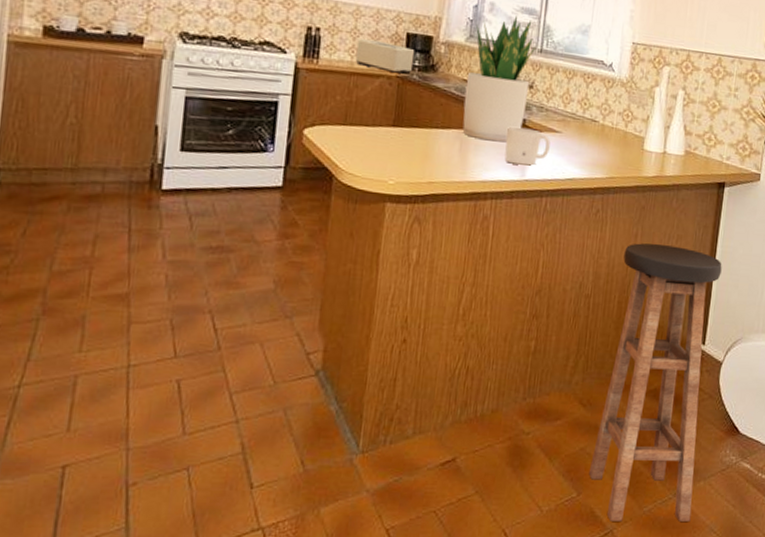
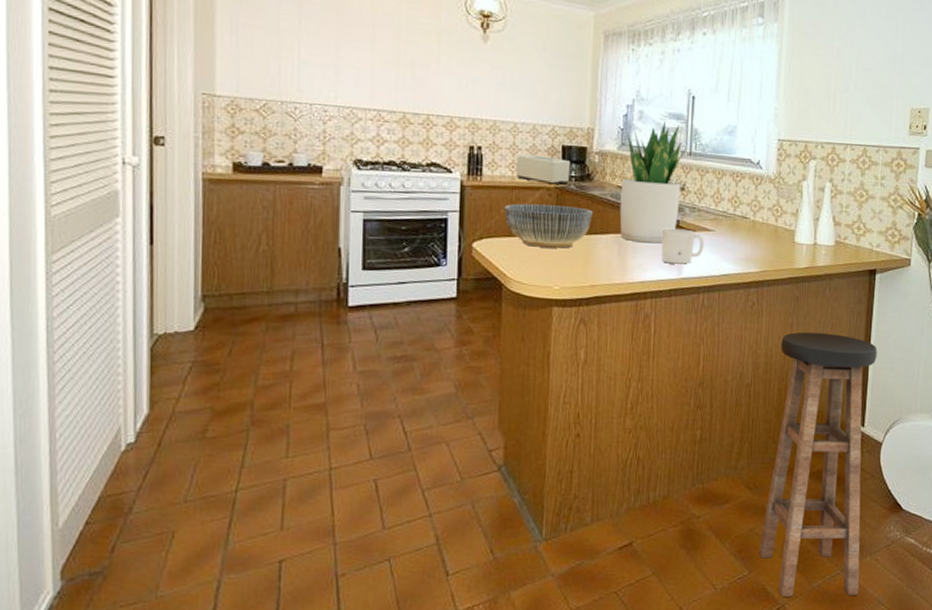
bowl: none [340,91,435,141] -> present [504,203,593,248]

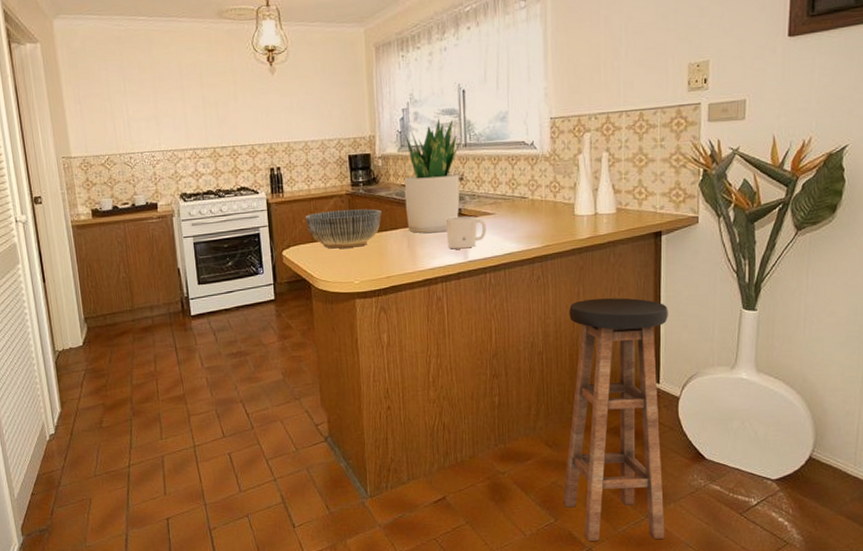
toaster: present [516,154,571,185] -> none [310,167,358,193]

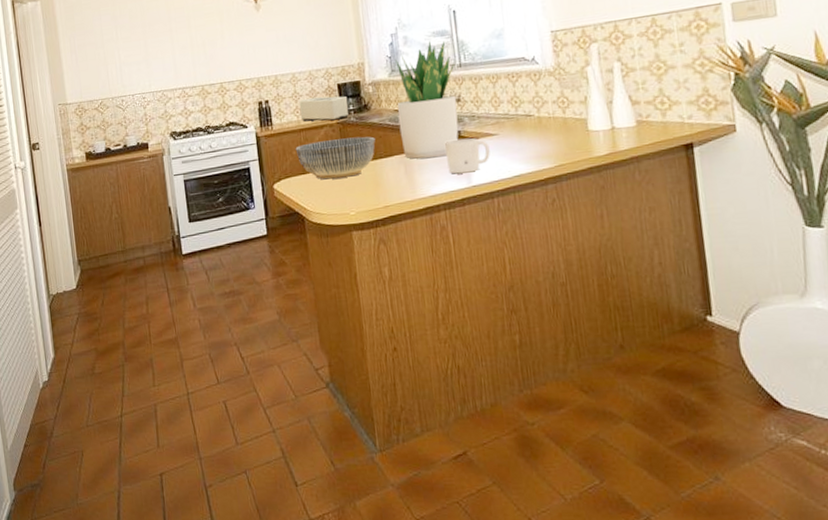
toaster: none [310,167,358,193] -> present [299,96,349,122]
bar stool: present [562,298,668,541] -> none [592,218,743,508]

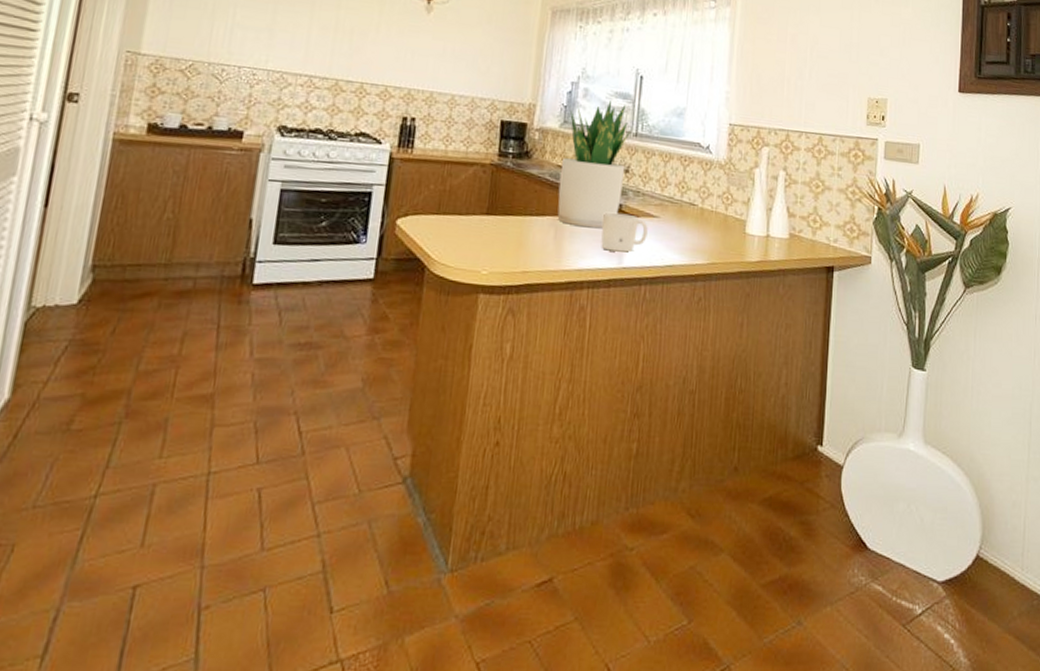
bowl: present [295,136,376,180] -> none [434,179,530,230]
toaster: present [299,96,349,122] -> none [449,127,509,162]

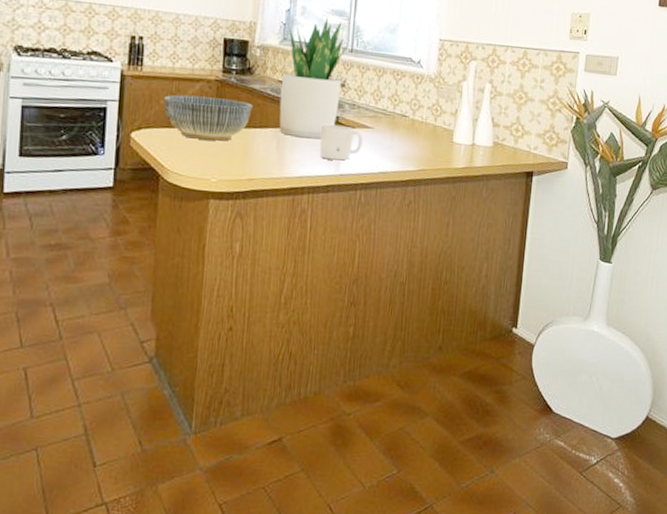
bowl: none [434,179,530,230] -> present [164,95,253,141]

